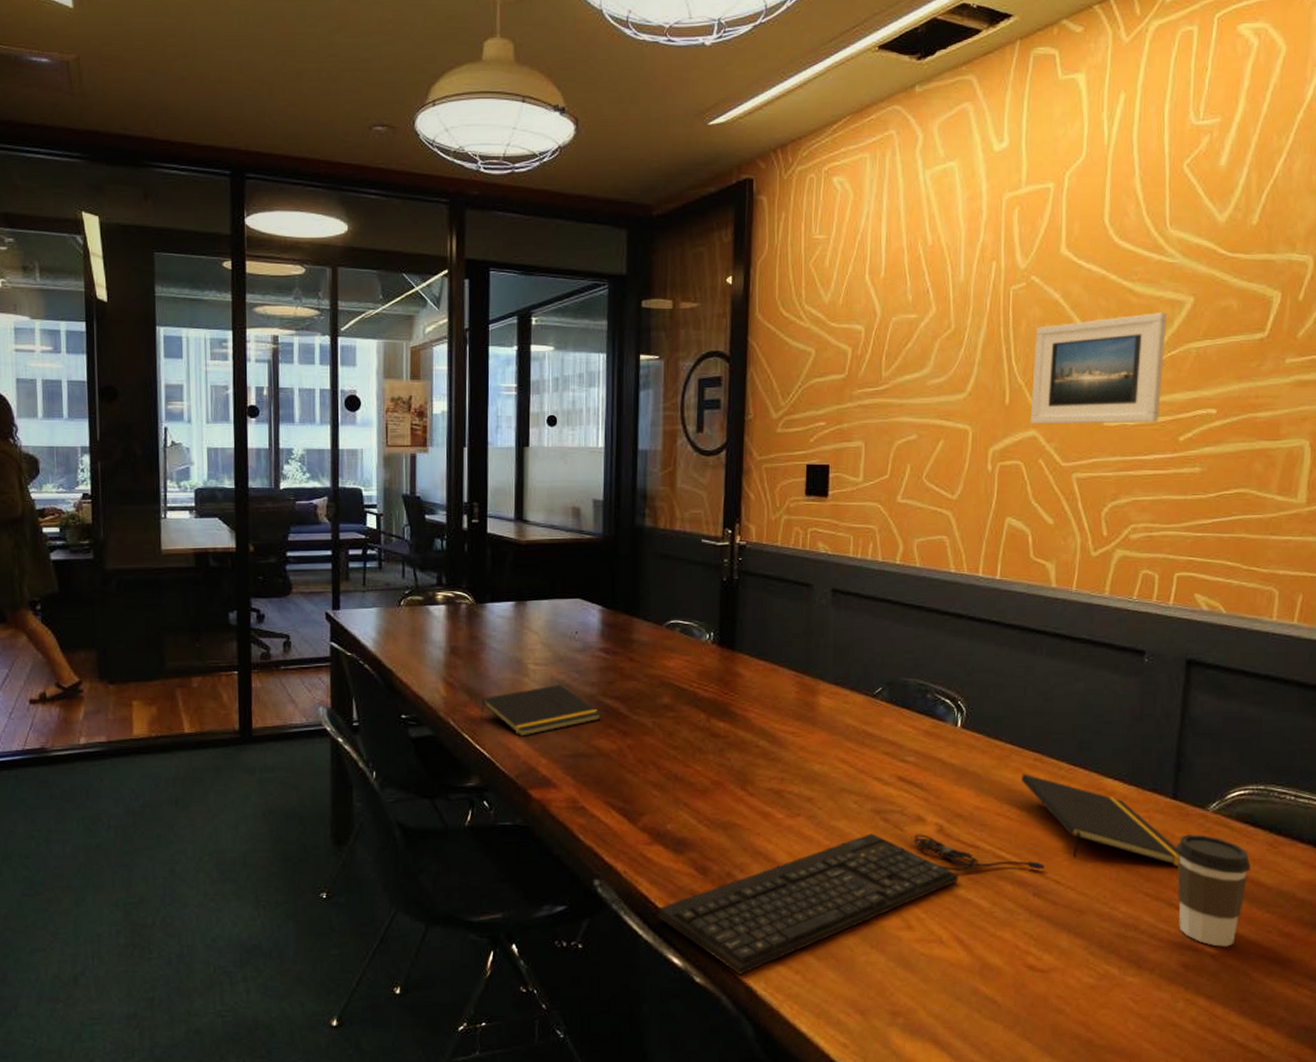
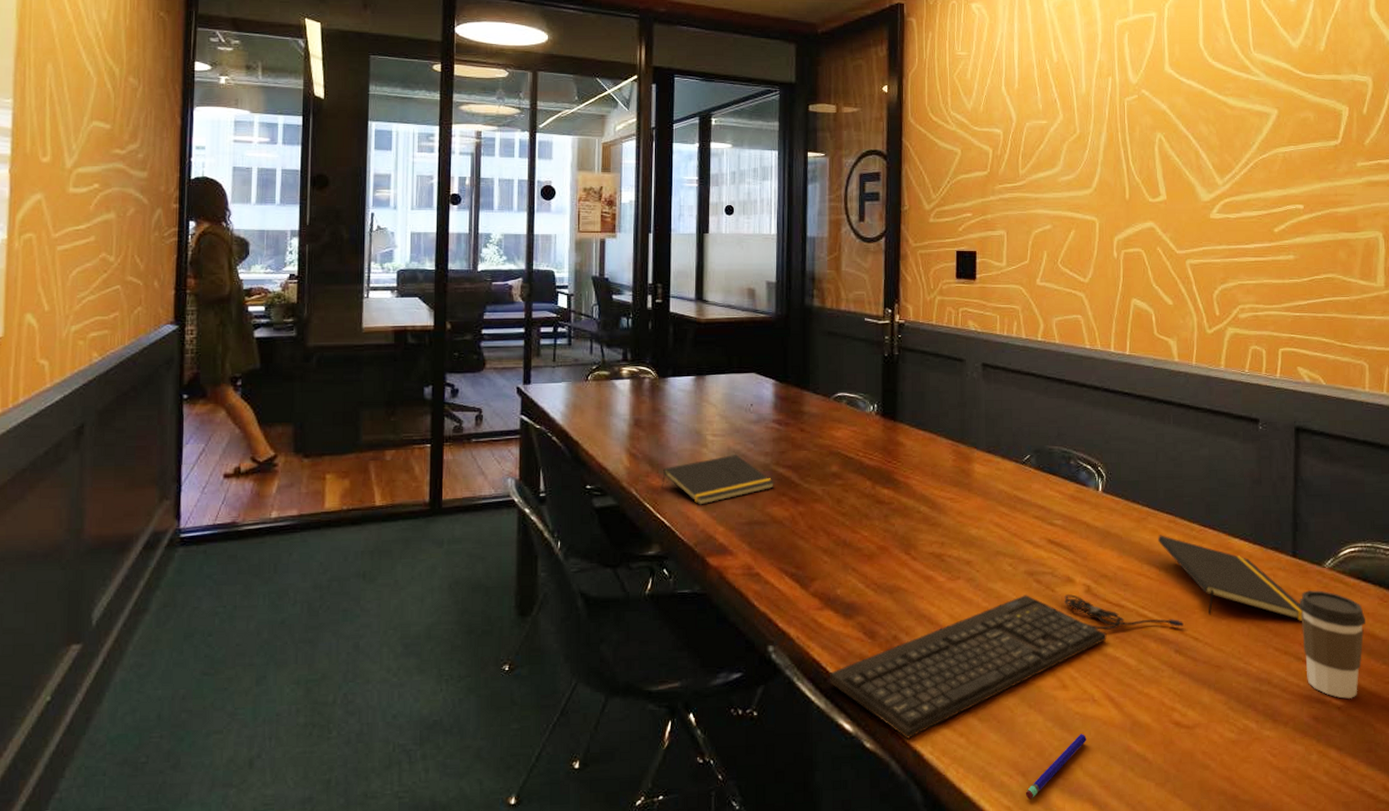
pen: none [863,975,932,1037] -> present [1025,734,1087,799]
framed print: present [1030,312,1167,425] -> none [1147,122,1257,217]

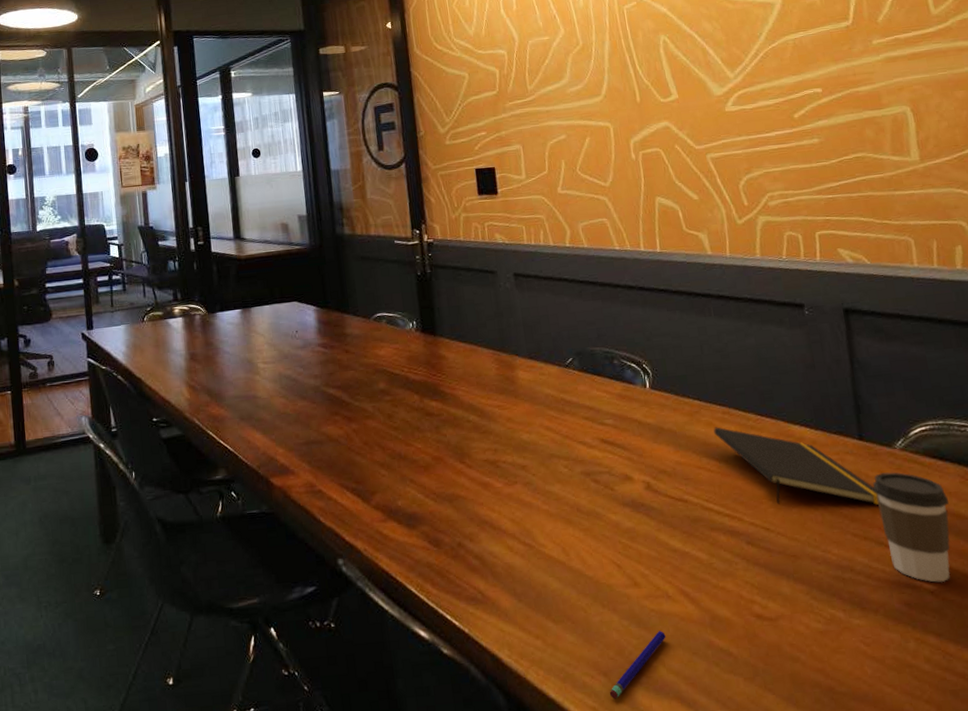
notepad: present [661,455,775,505] -> none [221,379,327,430]
keyboard: present [829,594,1184,739] -> none [399,492,752,643]

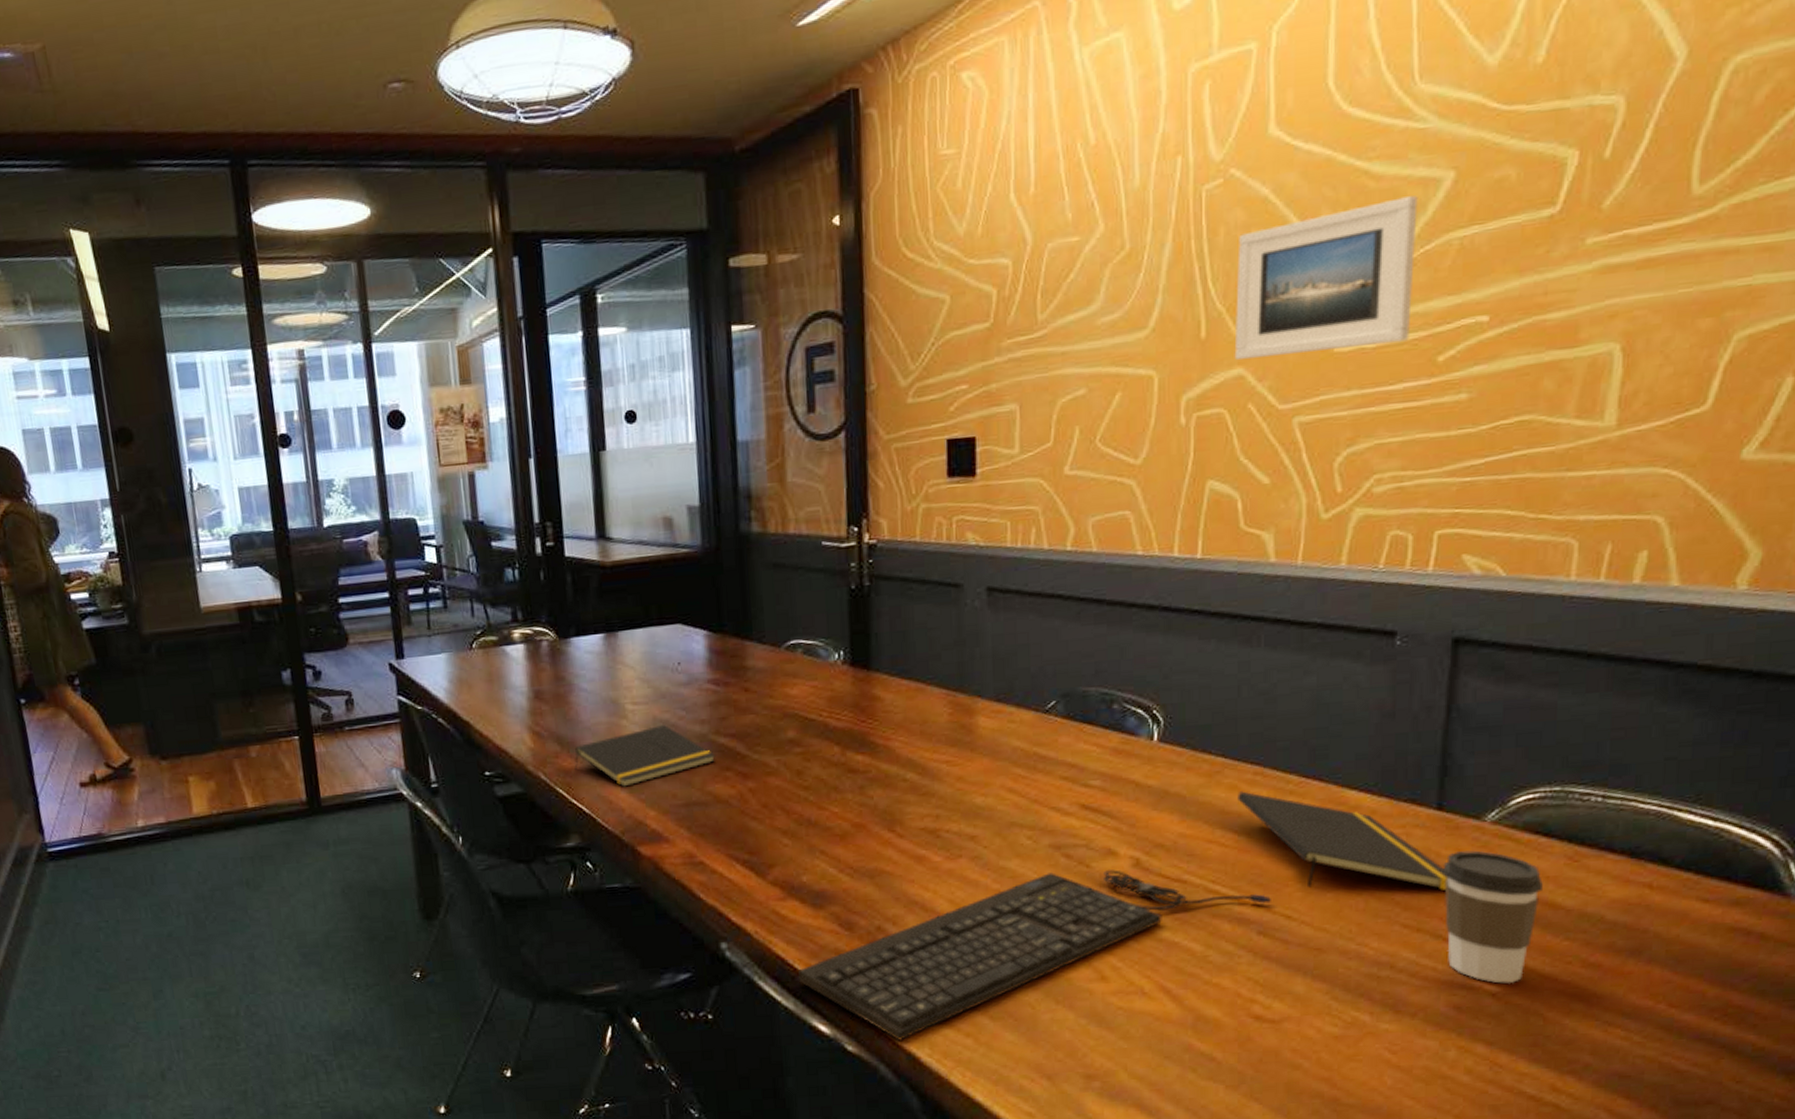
notepad: none [221,379,327,430] -> present [574,725,716,787]
keyboard: none [399,492,752,643] -> present [797,870,1271,1040]
pen: present [609,631,666,699] -> none [1051,1031,1133,1105]
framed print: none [652,13,773,117] -> present [1234,196,1418,361]

